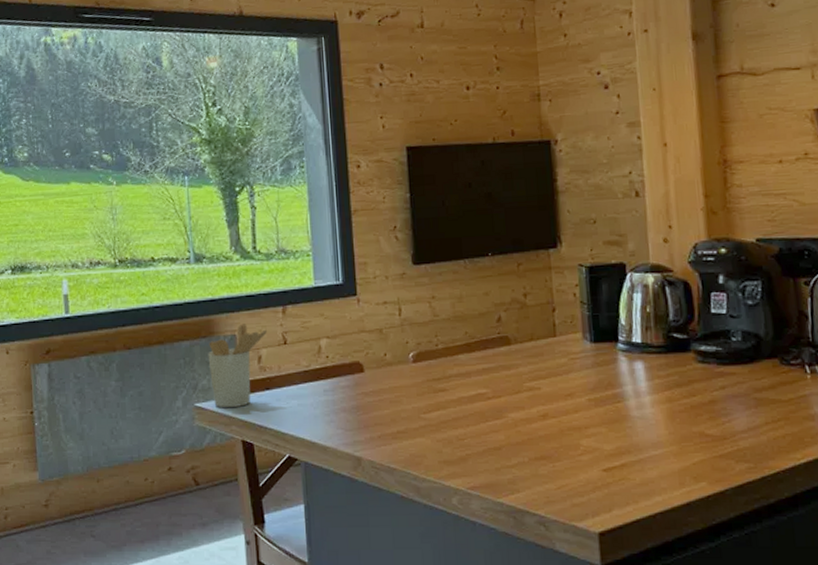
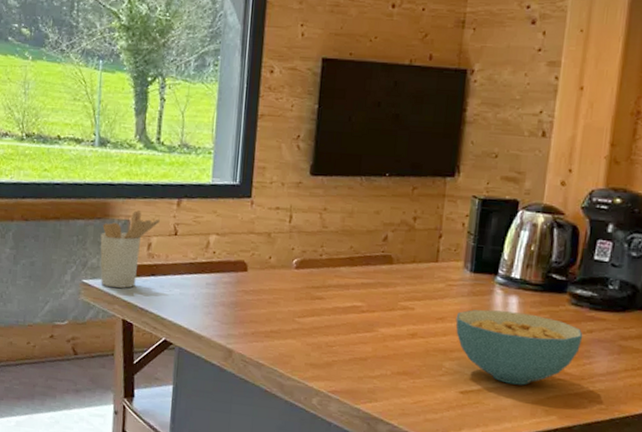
cereal bowl: none [584,378,717,454] -> present [455,309,583,386]

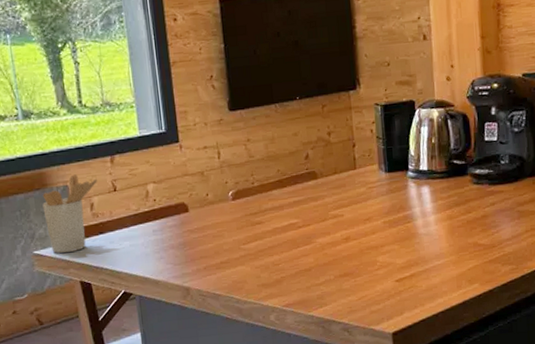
cereal bowl: present [455,309,583,386] -> none [380,199,488,265]

